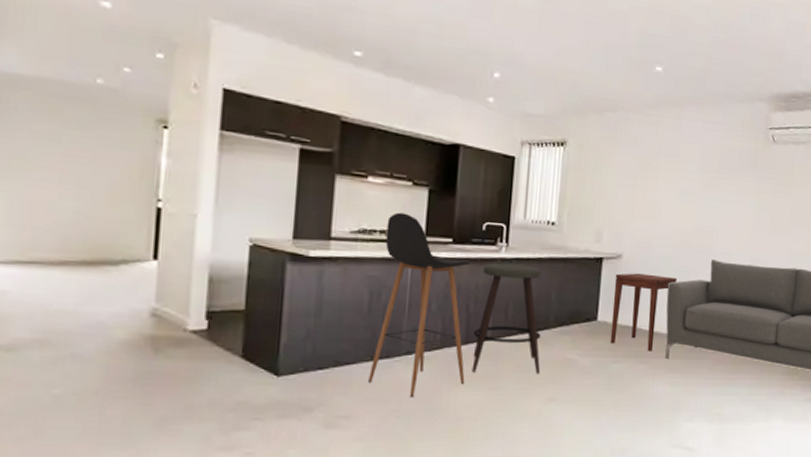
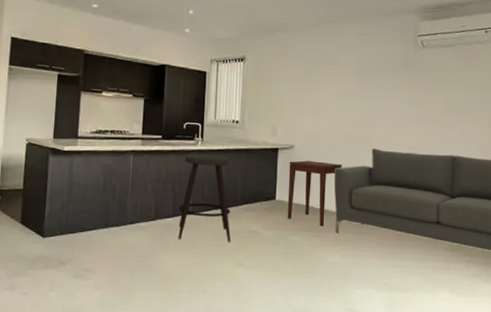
bar stool: present [369,212,471,398] -> none [104,117,176,258]

